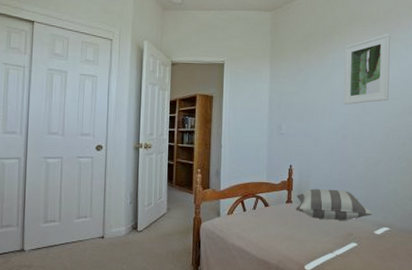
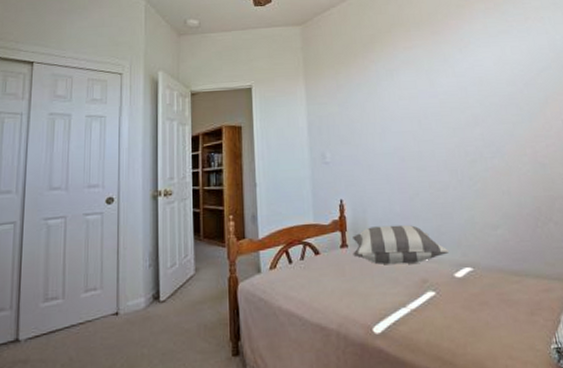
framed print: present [343,33,390,104] -> none [388,37,448,121]

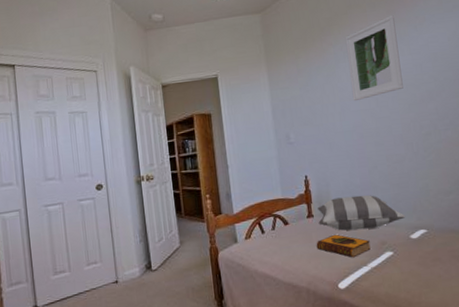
hardback book: none [349,268,411,297] -> present [316,234,371,258]
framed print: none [388,37,448,121] -> present [345,15,404,101]

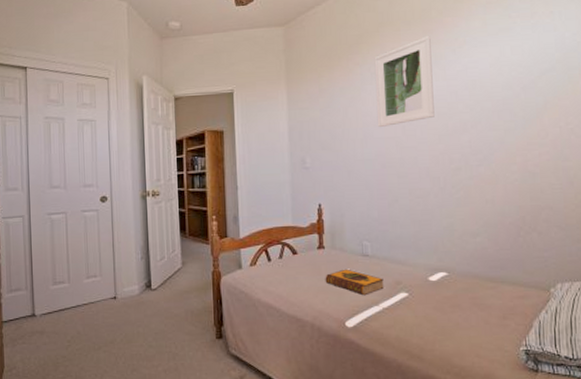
pillow: present [318,195,406,231] -> none [329,229,426,267]

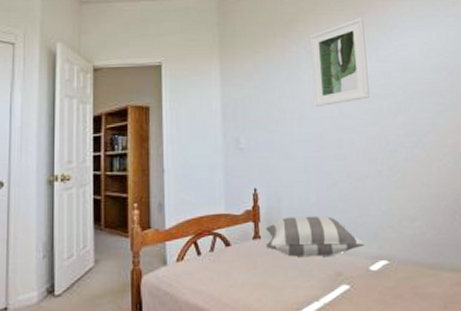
hardback book: present [325,269,384,296] -> none [261,260,324,291]
pillow: none [329,229,426,267] -> present [266,215,366,257]

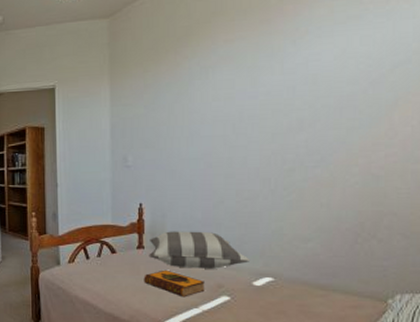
hardback book: none [261,260,324,291] -> present [144,270,205,298]
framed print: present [309,18,370,106] -> none [204,26,268,124]

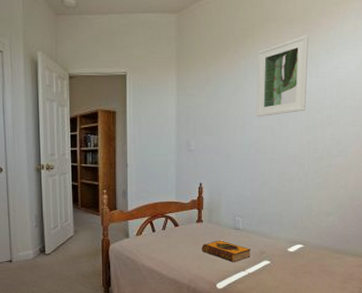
pillow: present [149,231,251,269] -> none [206,207,287,239]
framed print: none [204,26,268,124] -> present [256,35,309,116]

